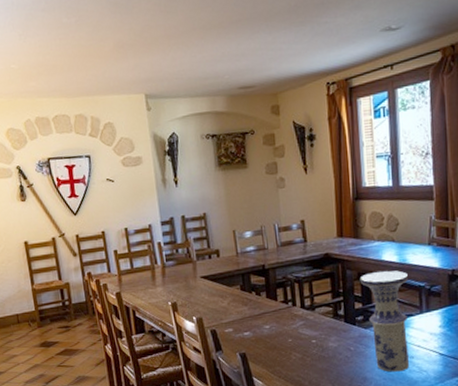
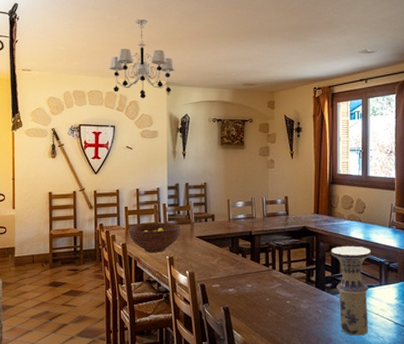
chandelier: none [73,17,154,120] -> present [109,18,175,99]
fruit bowl: none [120,263,183,300] -> present [128,222,182,253]

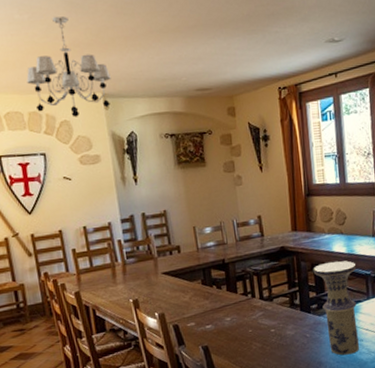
fruit bowl: present [128,222,182,253] -> none [79,260,144,299]

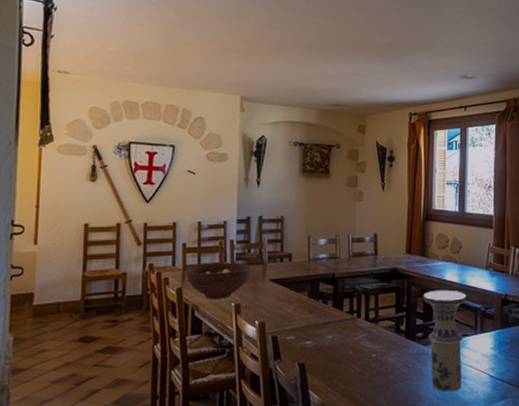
chandelier: present [26,16,111,118] -> none [171,21,251,115]
fruit bowl: none [79,260,144,299] -> present [185,262,252,299]

